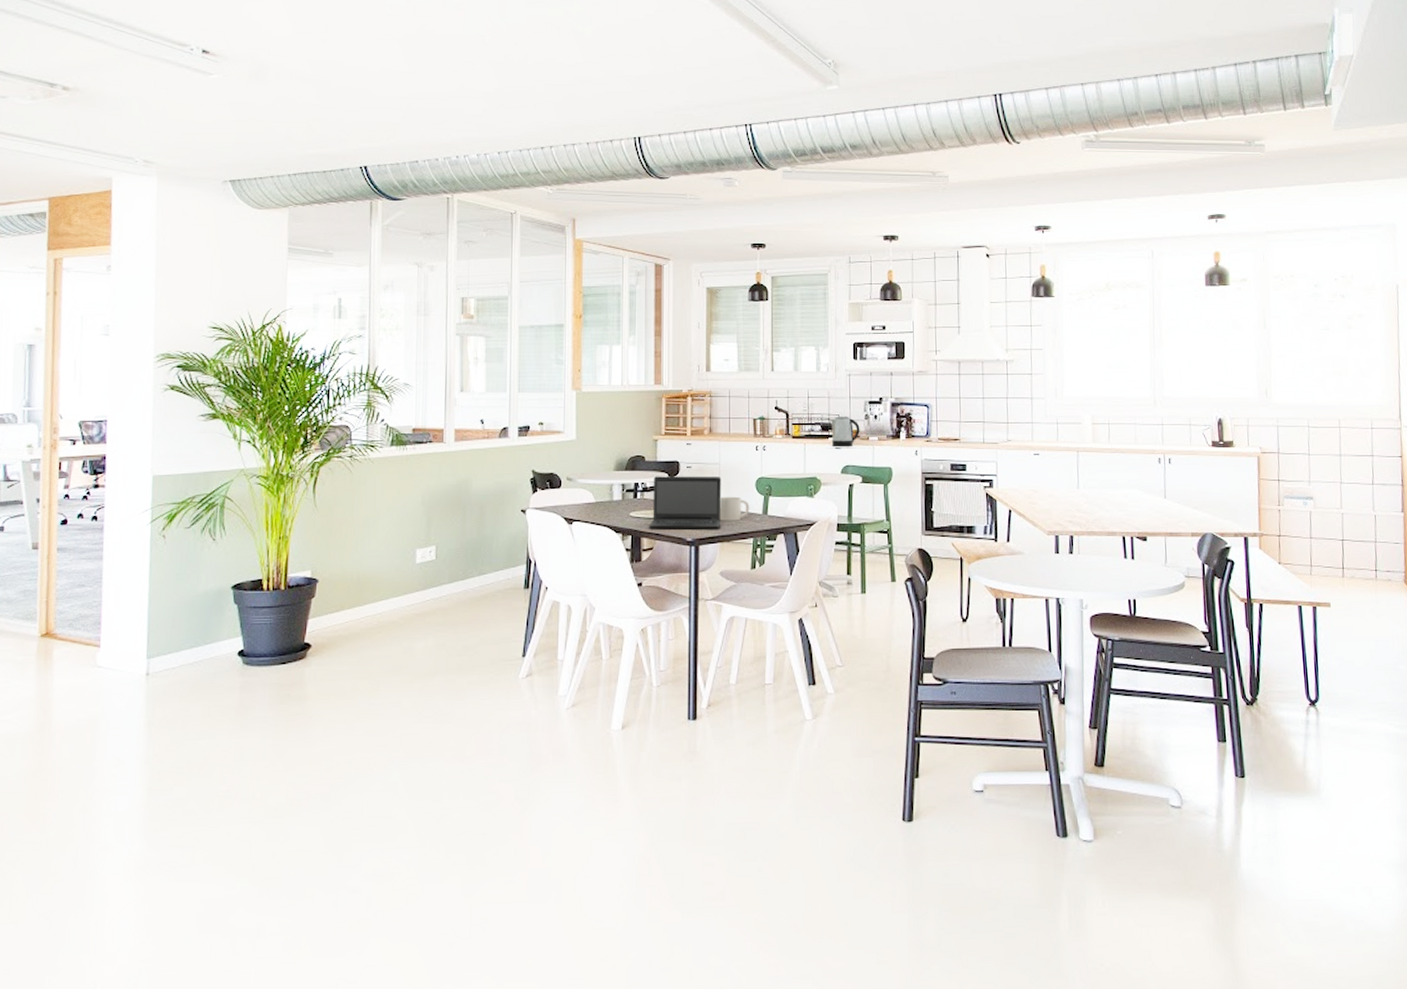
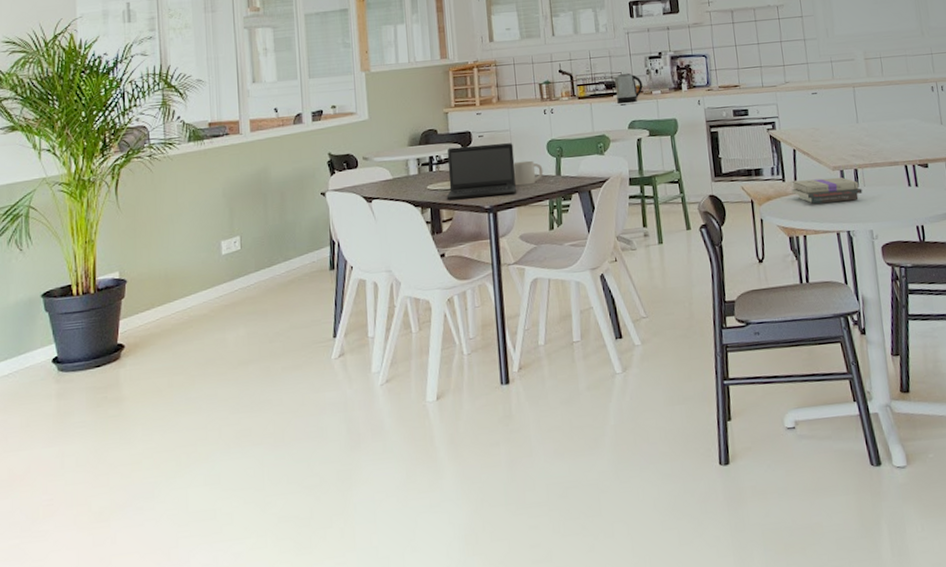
books: none [1003,542,1076,568] -> present [791,177,863,204]

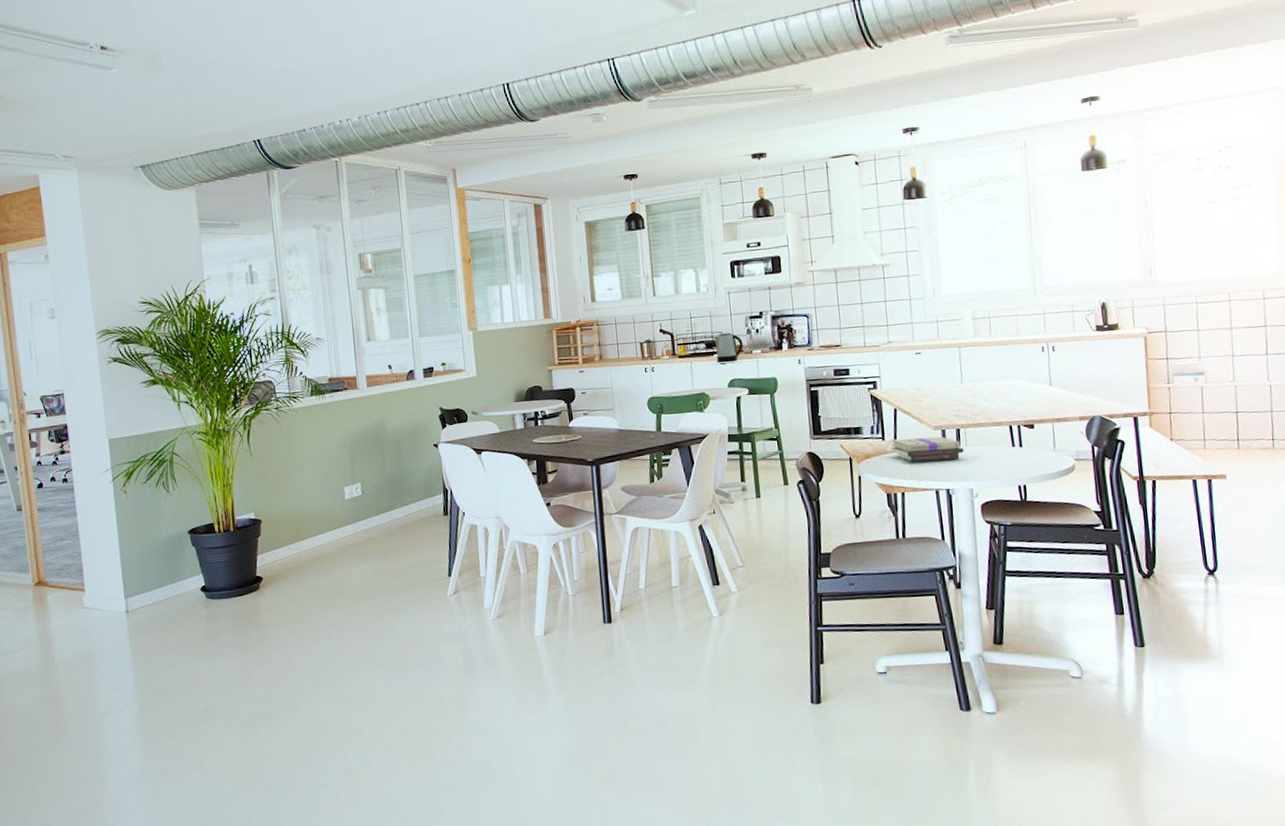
laptop: present [446,143,517,200] -> none [551,400,618,453]
mug: present [514,160,544,186] -> none [615,416,644,441]

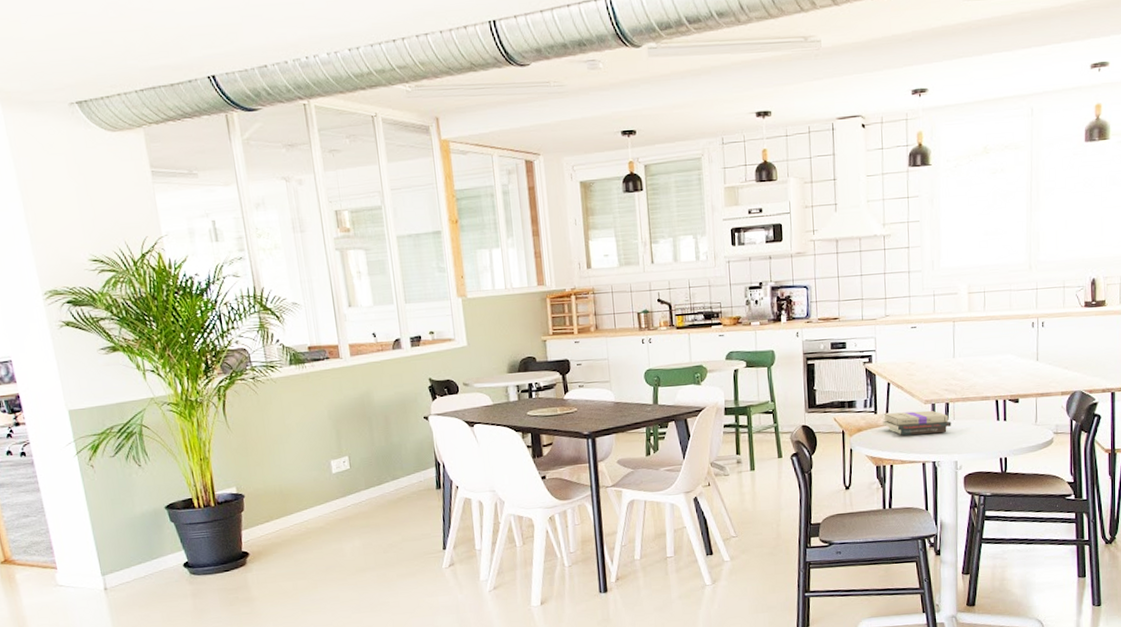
kettle: present [714,332,743,363] -> none [713,303,742,335]

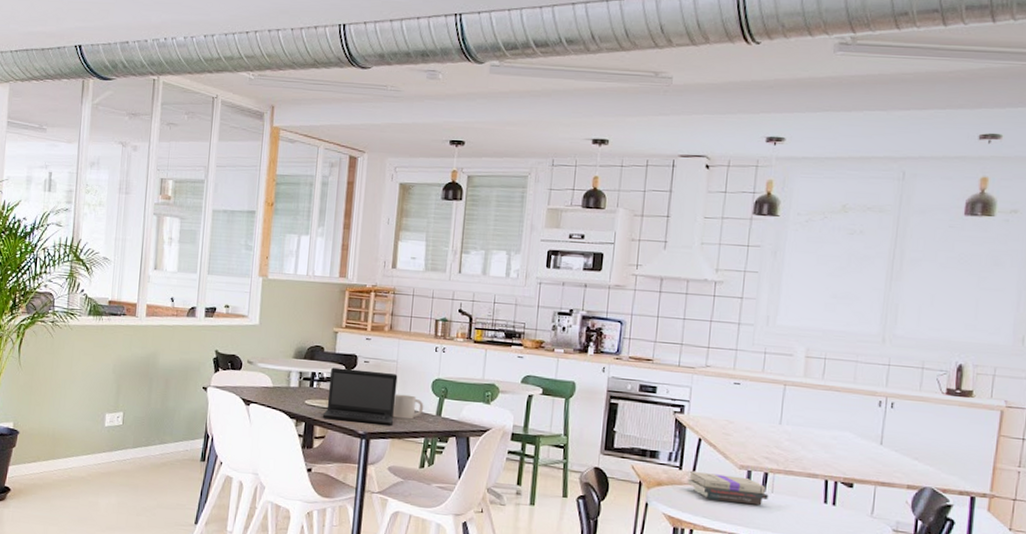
laptop: none [546,371,615,426] -> present [322,367,398,426]
mug: none [612,389,641,414] -> present [393,394,424,420]

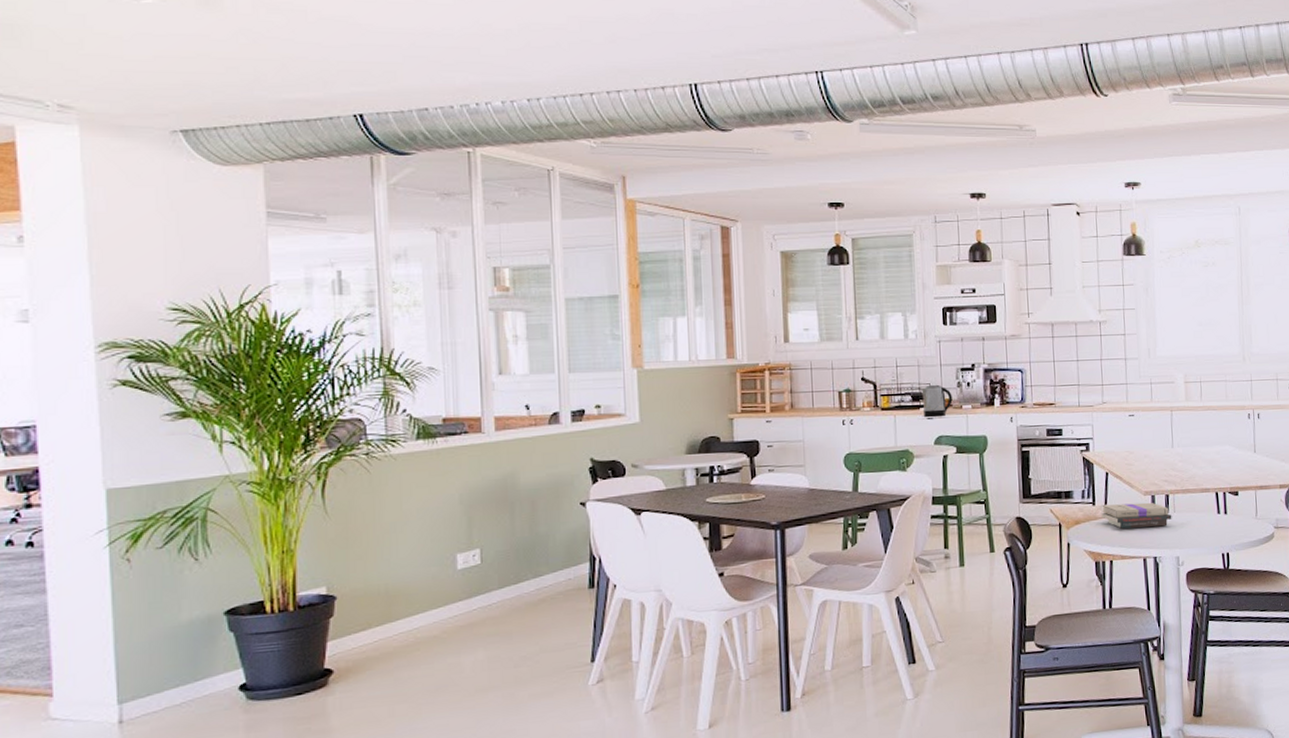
laptop: present [322,367,398,426] -> none [728,454,808,515]
mug: present [393,394,424,420] -> none [806,474,839,502]
kettle: none [513,324,546,358] -> present [921,384,953,418]

